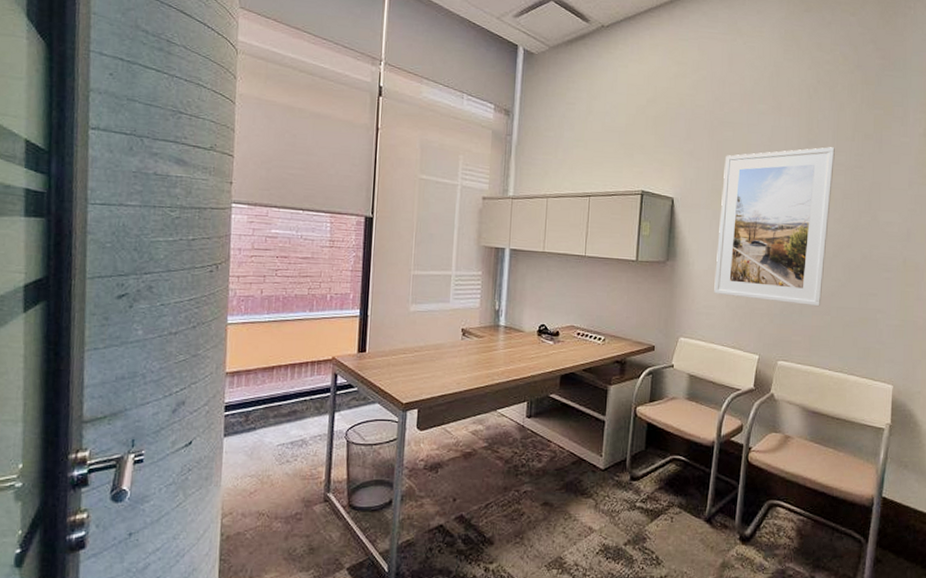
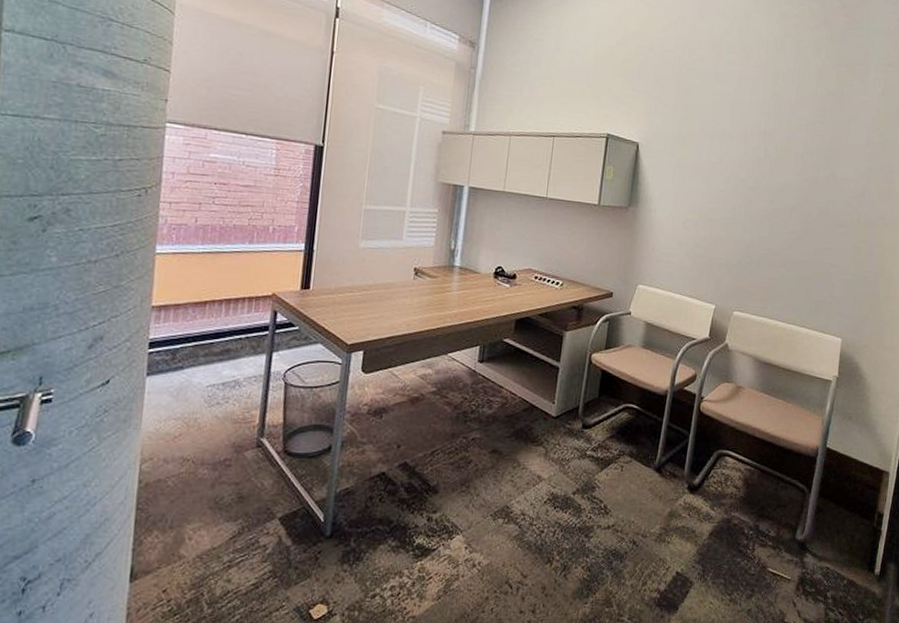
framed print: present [714,147,835,307] -> none [674,100,799,259]

